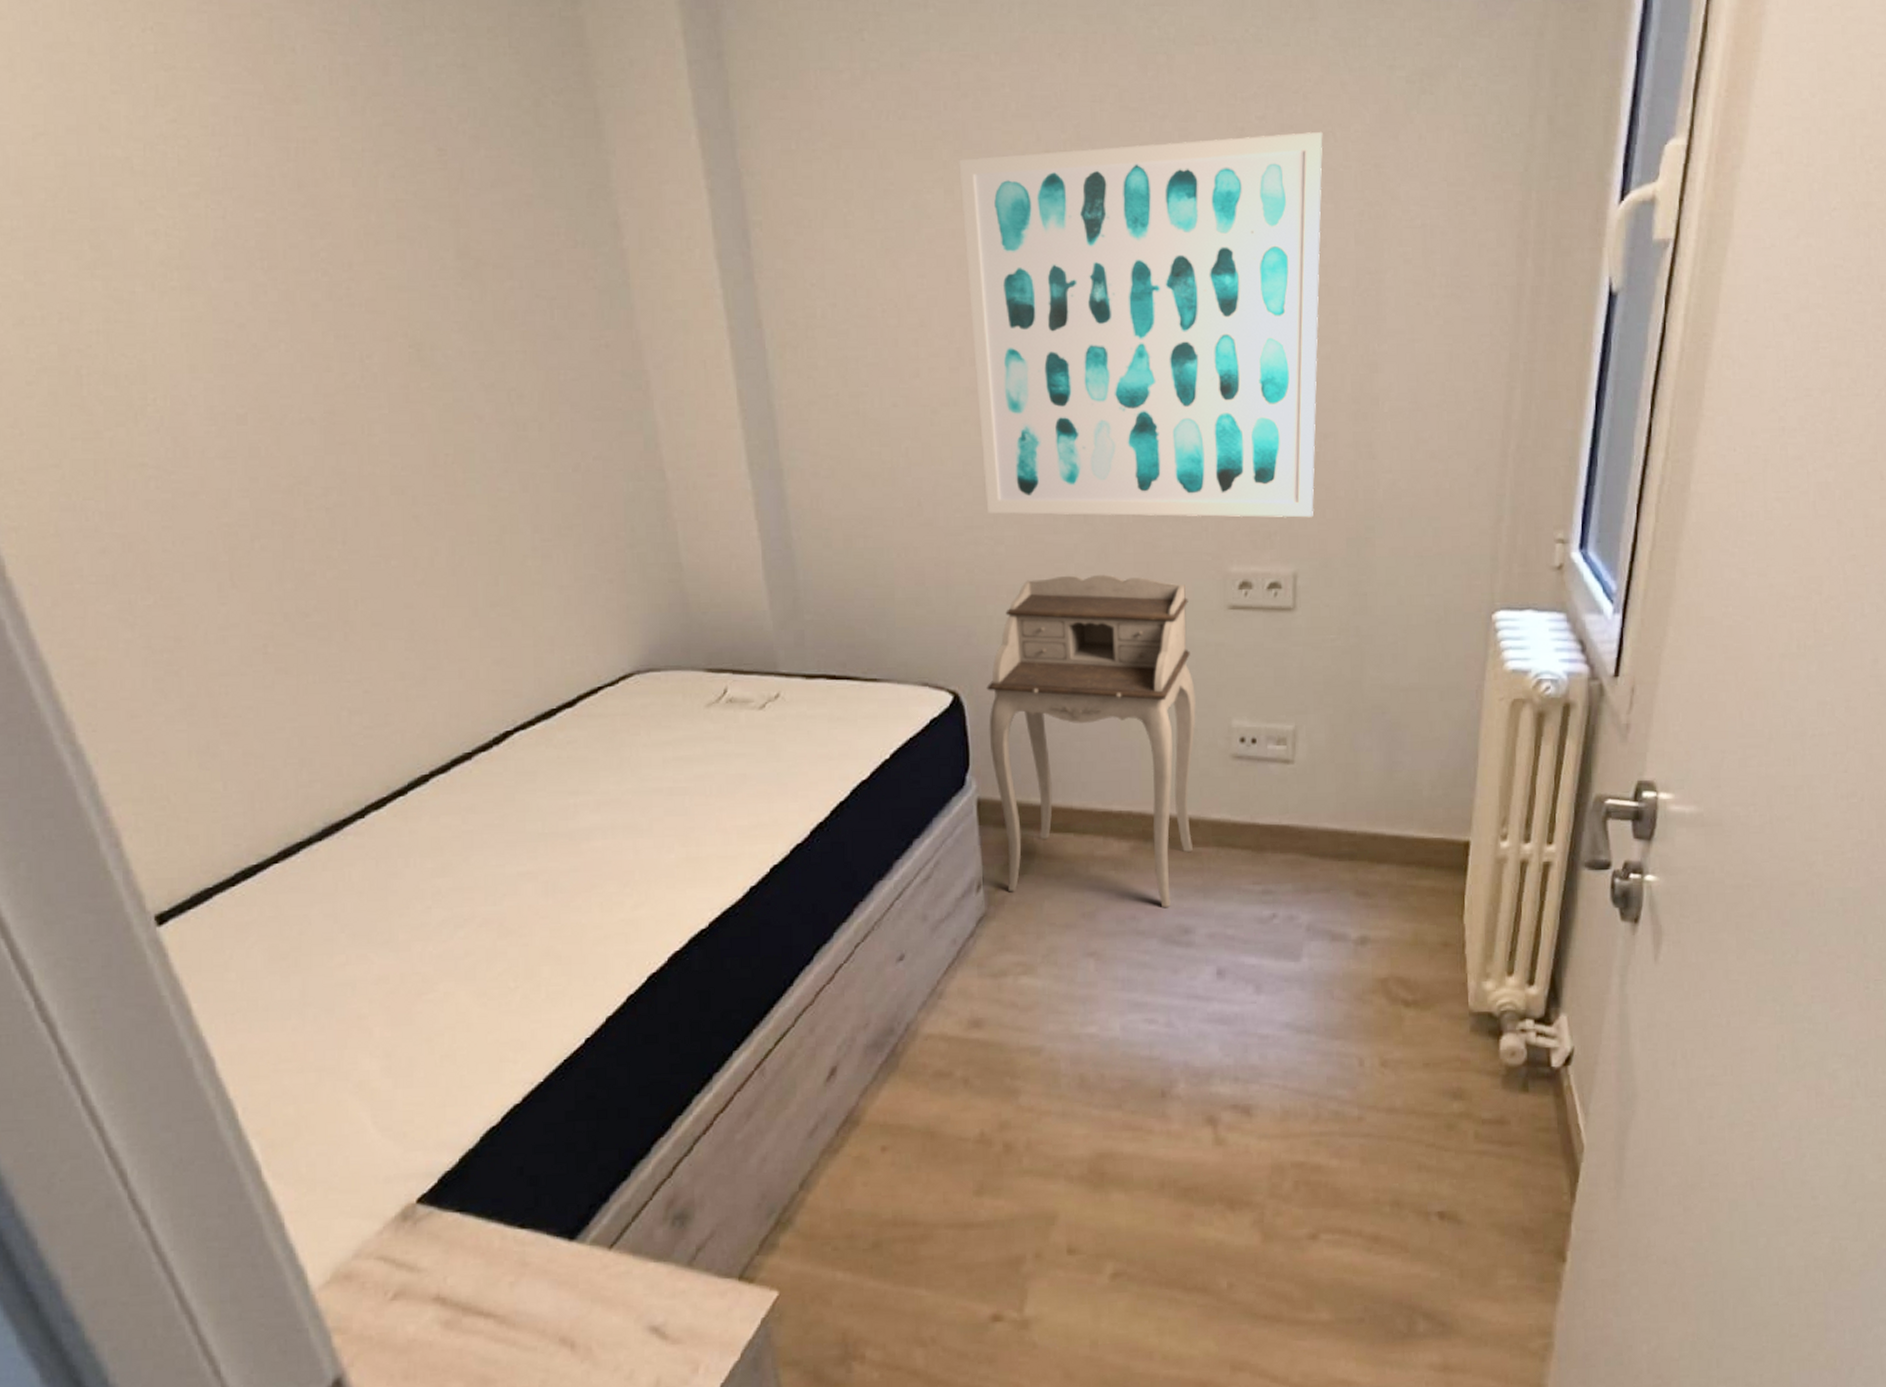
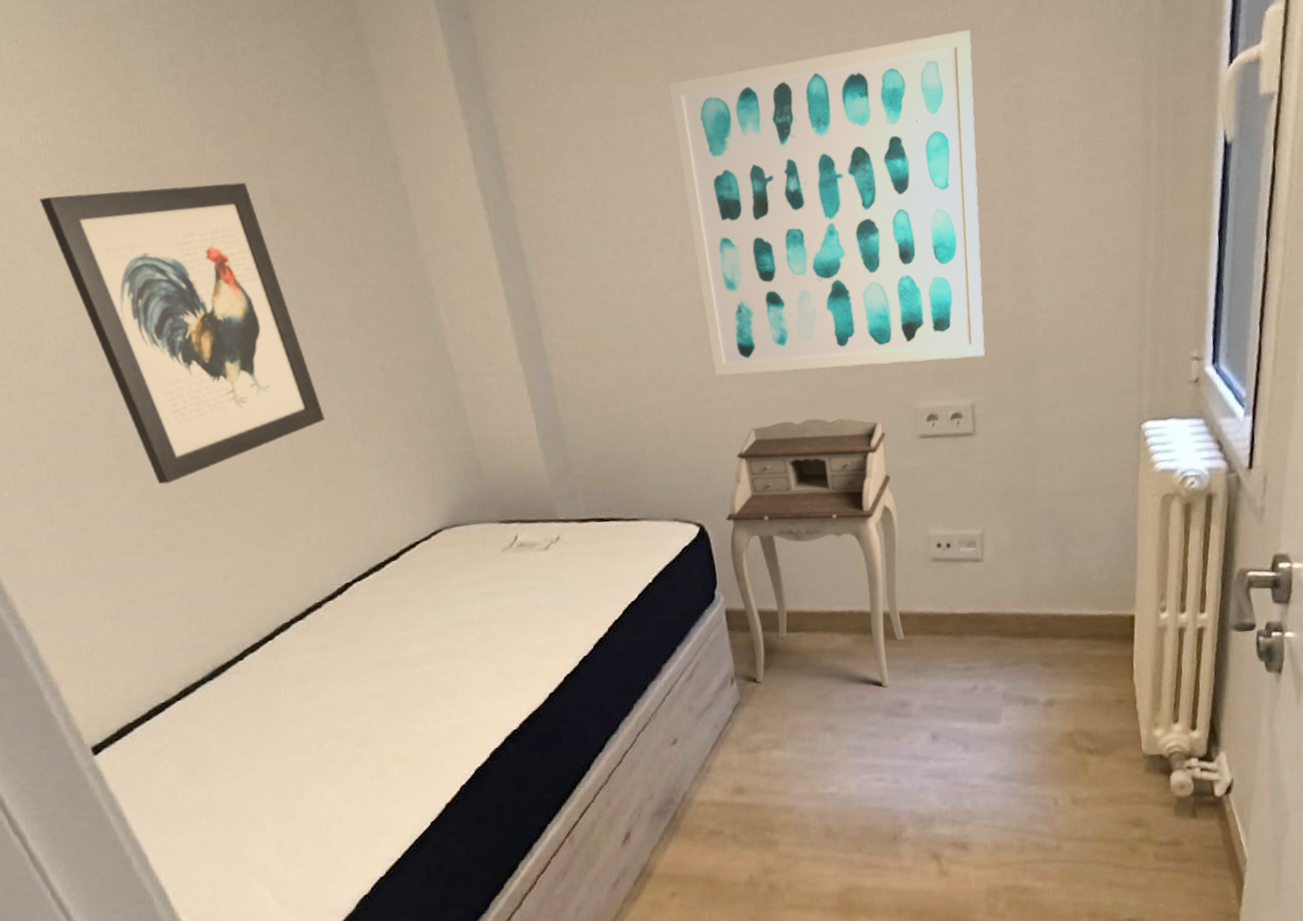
wall art: none [159,222,498,590] -> present [39,182,325,485]

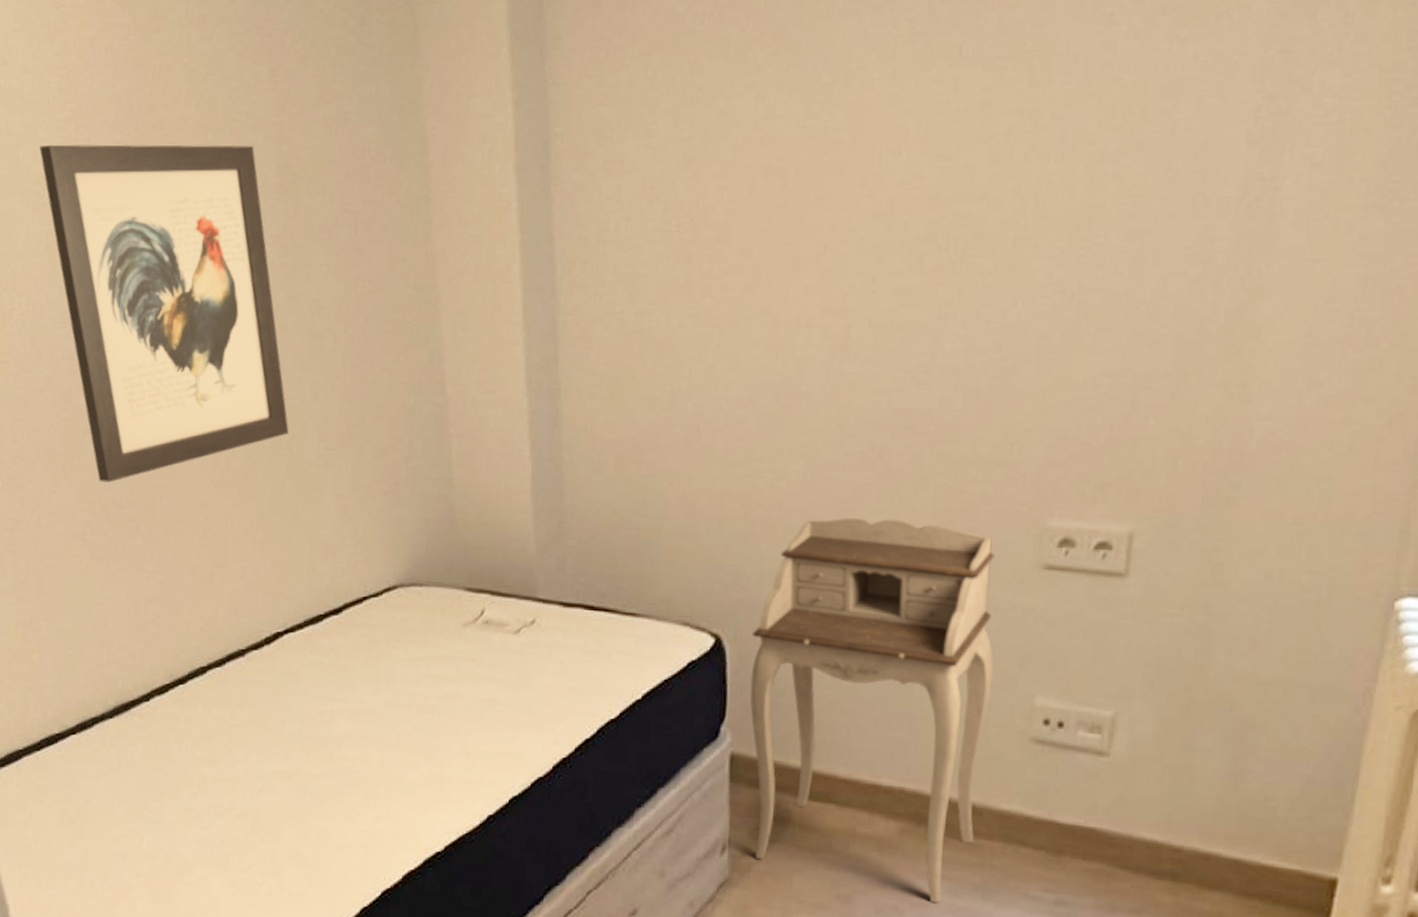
wall art: present [668,29,985,376] -> none [770,13,1215,469]

